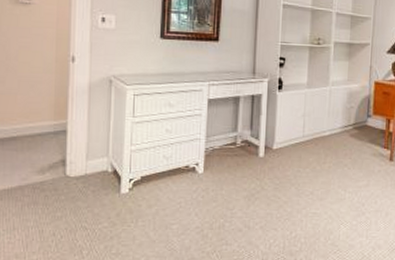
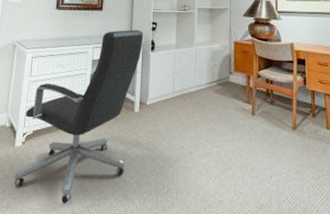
office chair: none [123,65,270,251] -> present [14,30,144,205]

